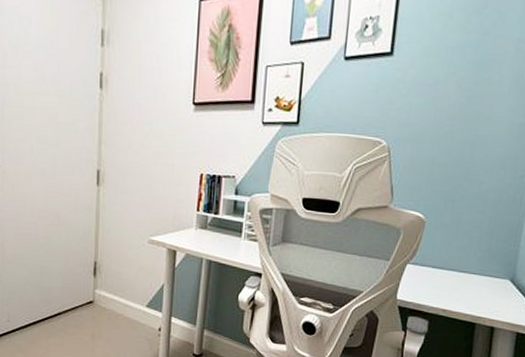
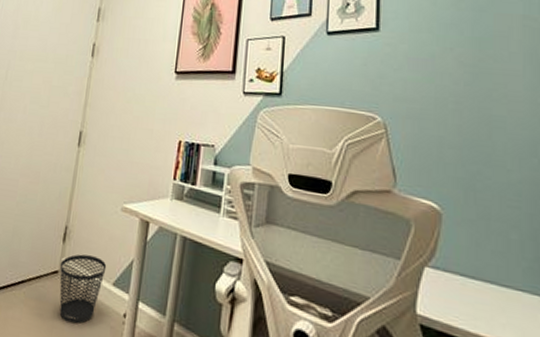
wastebasket: none [93,285,139,342] -> present [59,254,107,324]

